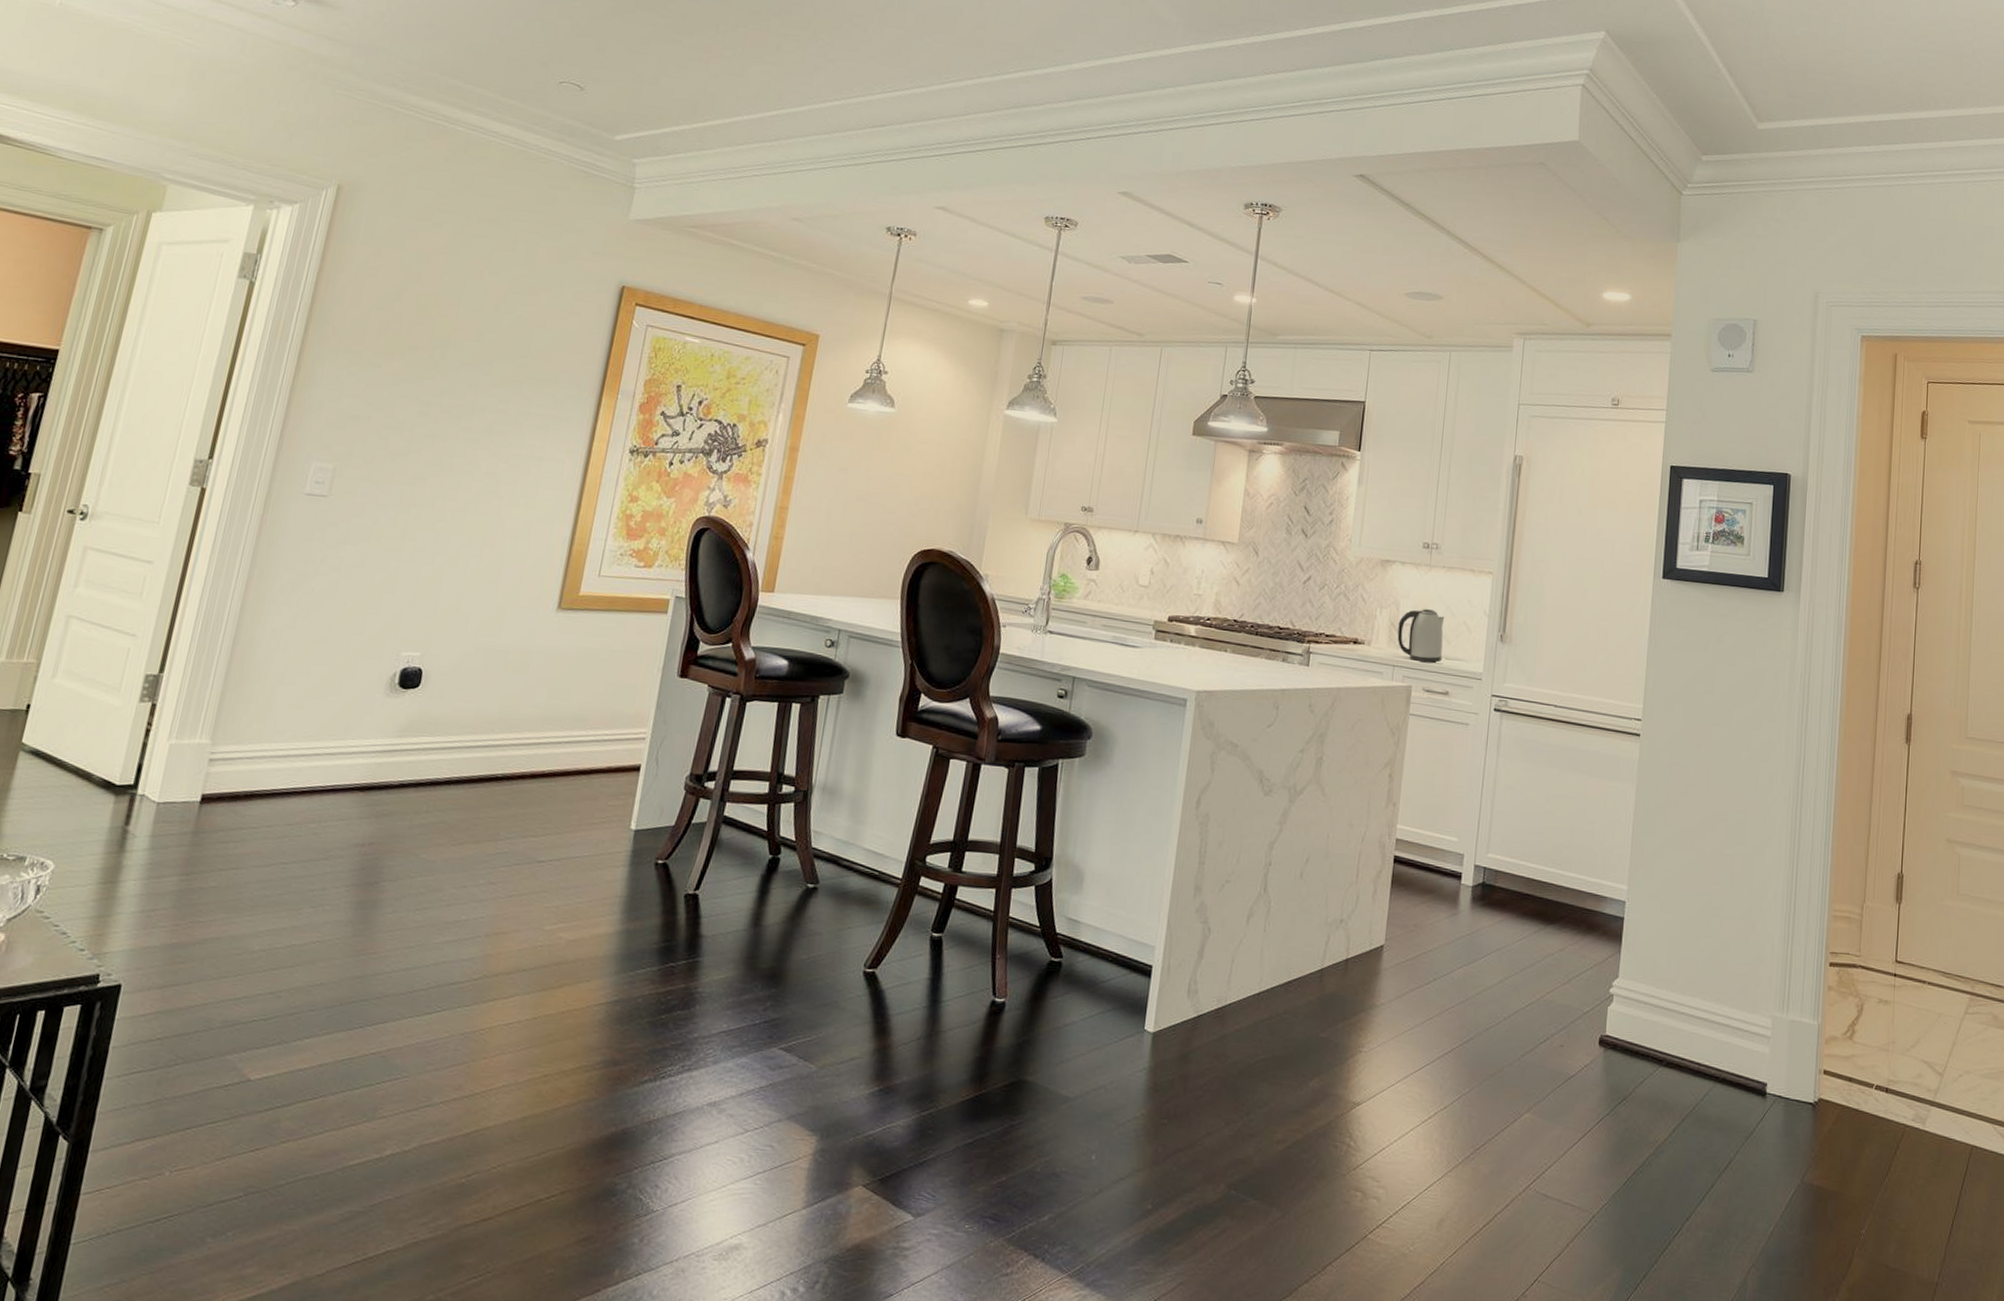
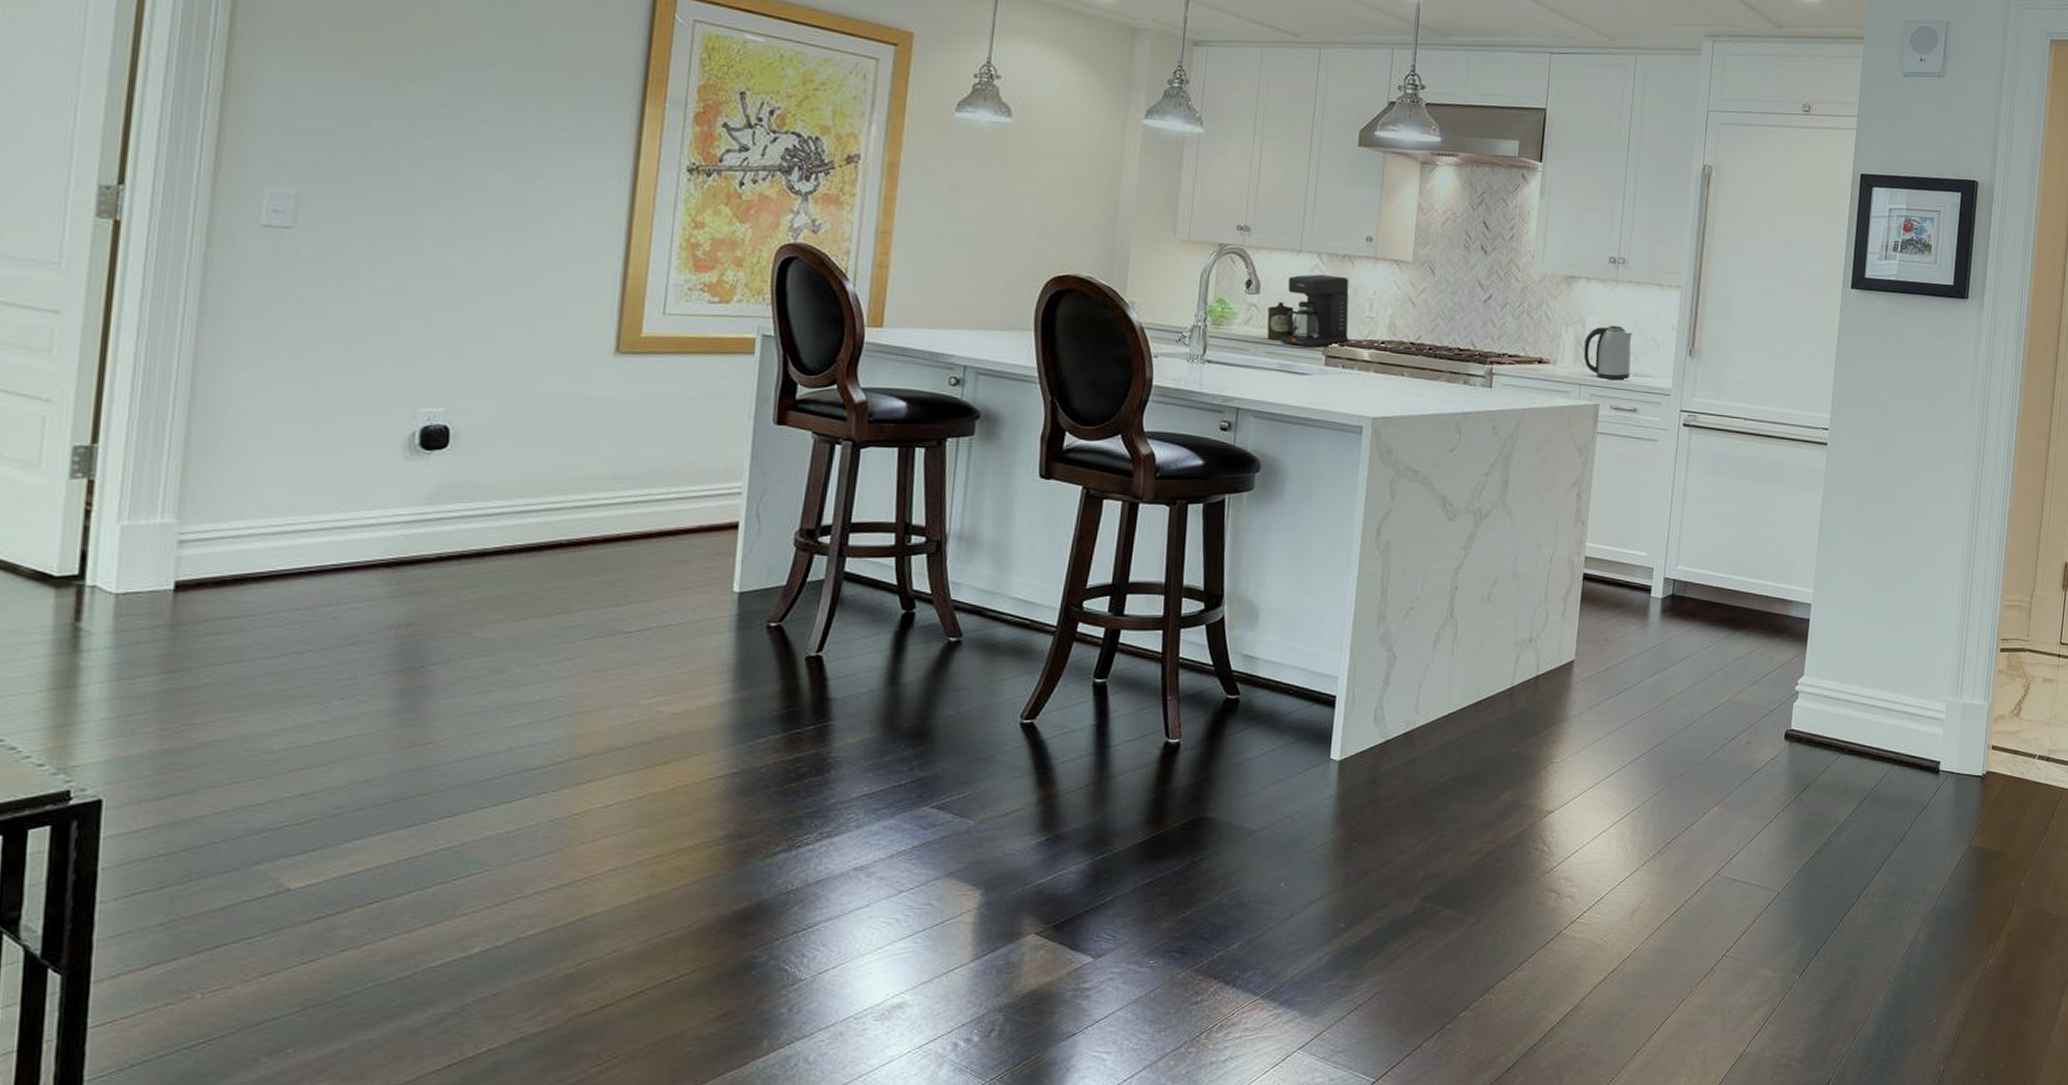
canister: none [1103,578,1129,614] -> present [1267,302,1294,340]
coffee maker: none [1115,553,1180,622] -> present [1280,274,1349,348]

